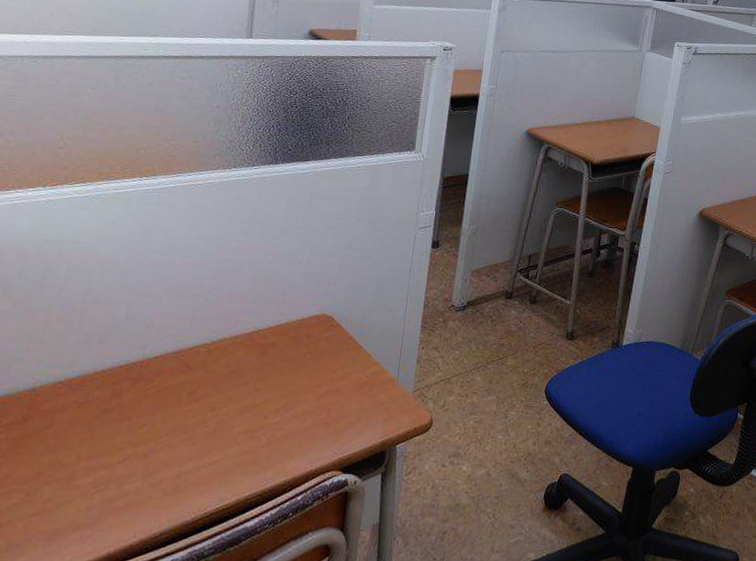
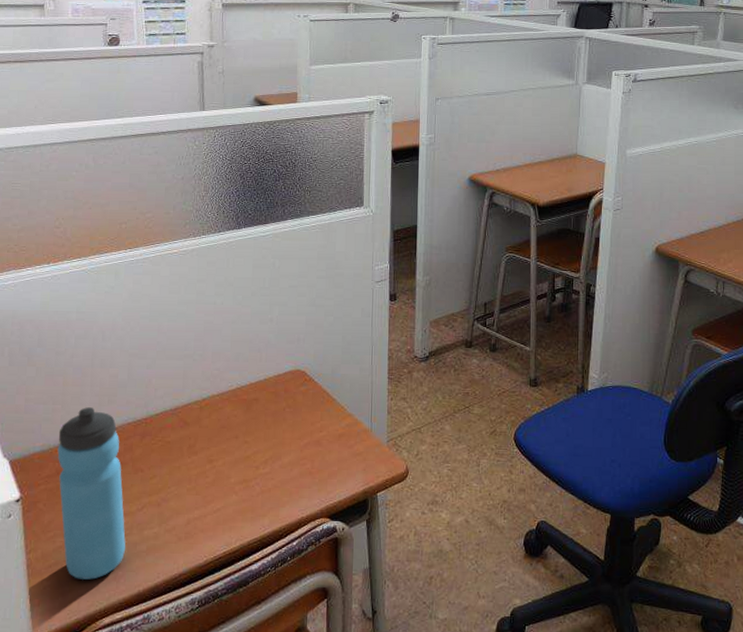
water bottle: none [20,347,107,541] -> present [57,407,126,580]

